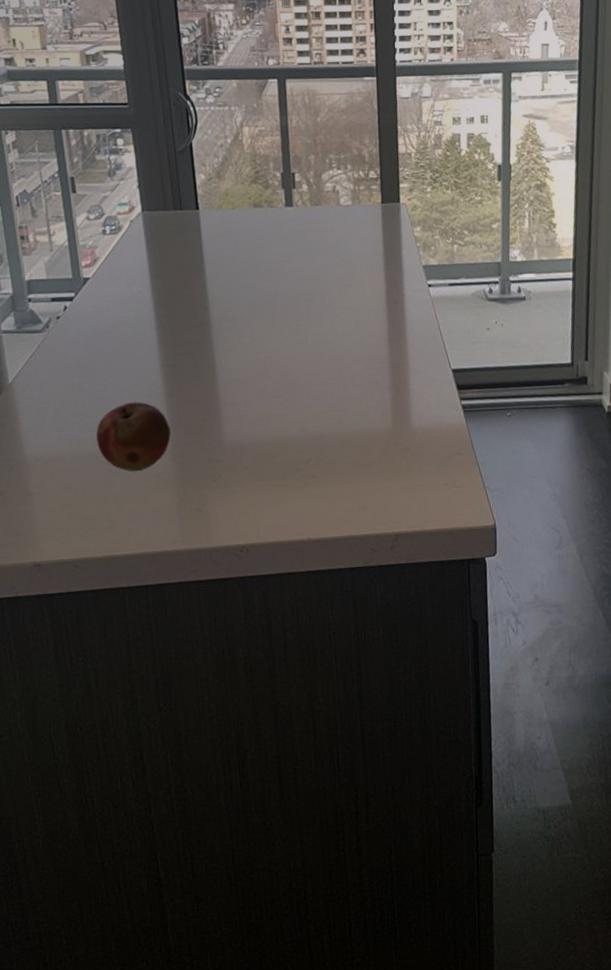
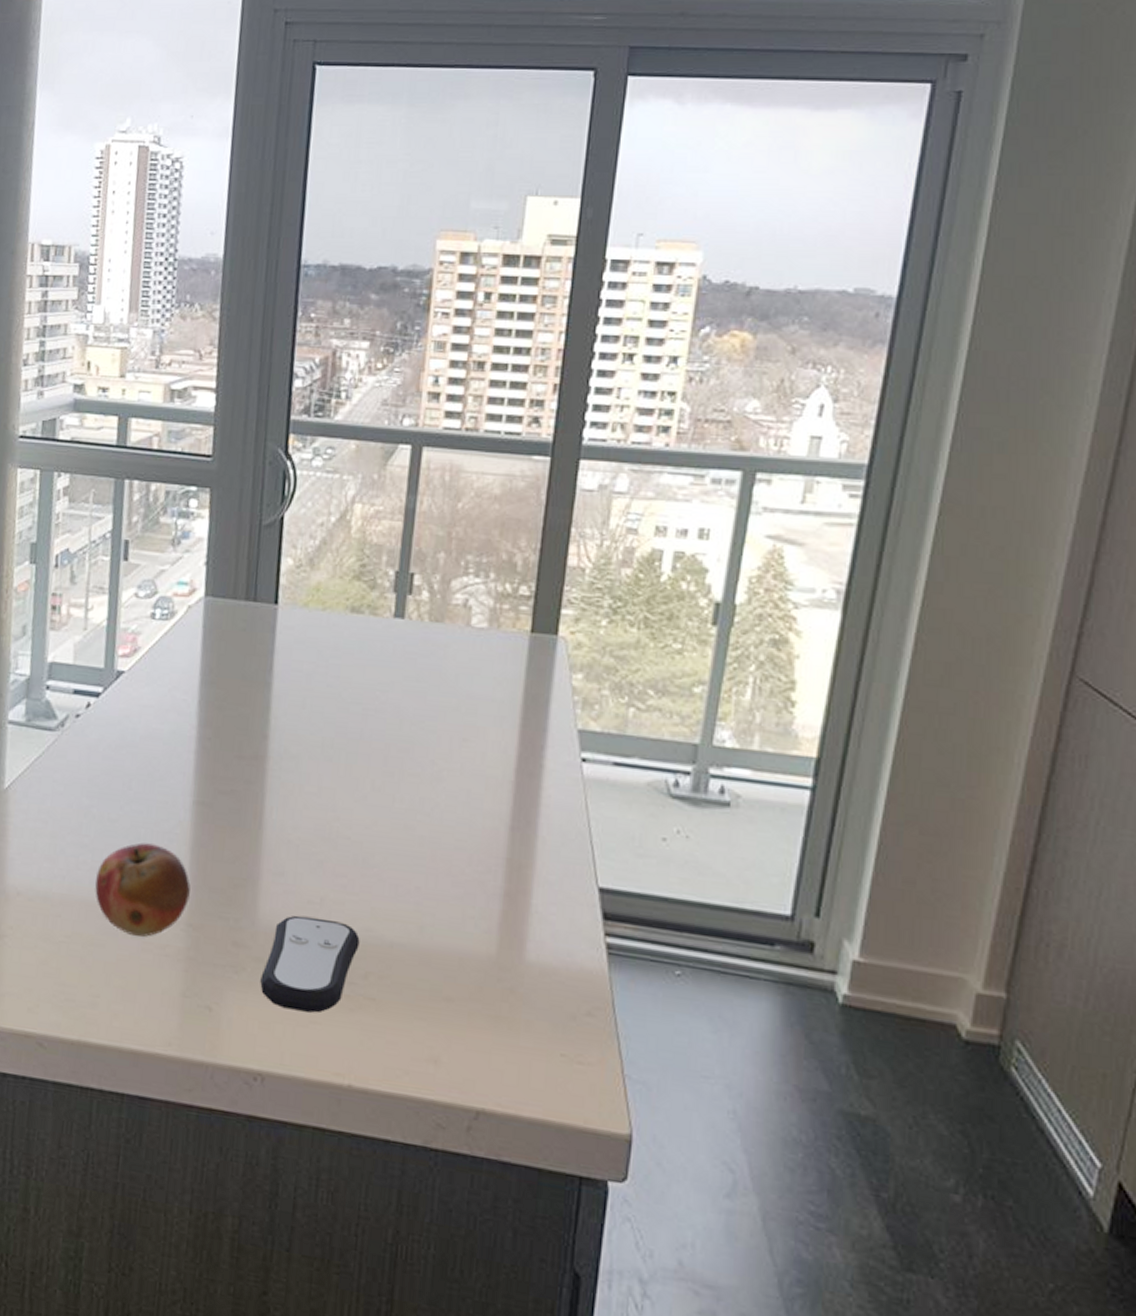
remote control: none [233,429,299,498] -> present [260,915,360,1013]

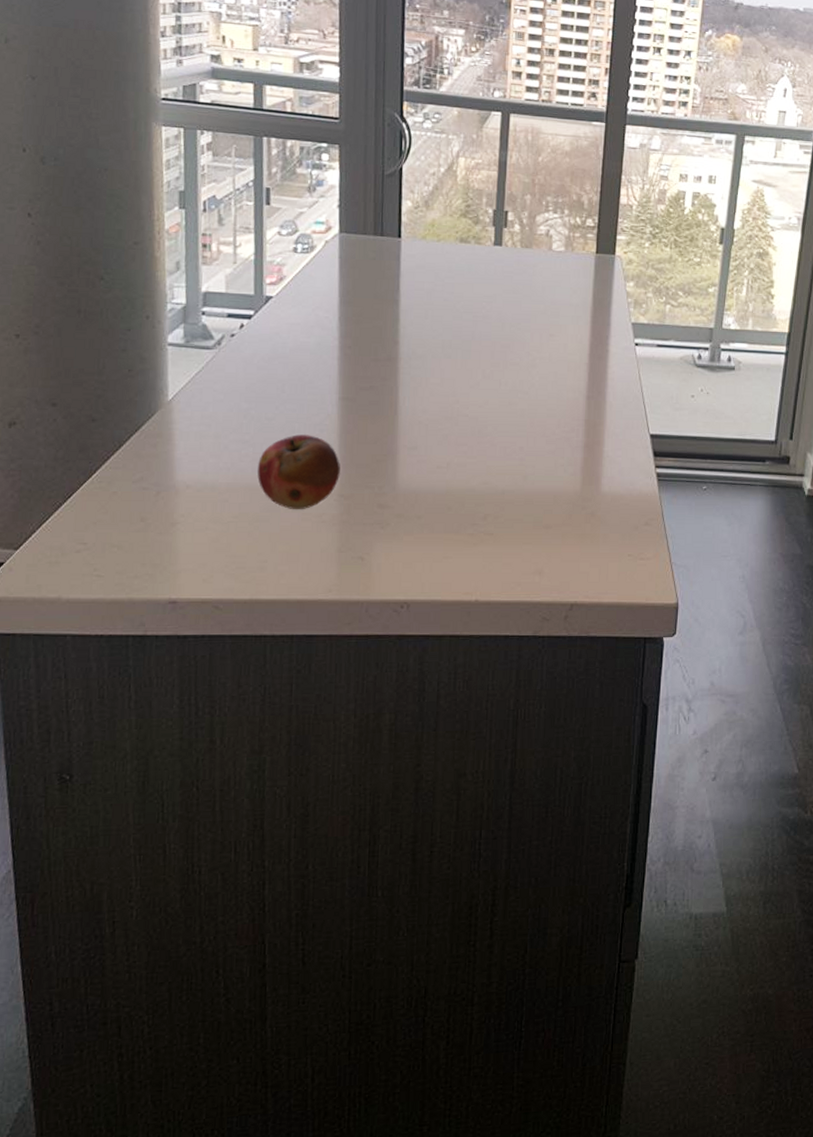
remote control: present [260,915,360,1013] -> none [402,478,479,550]

